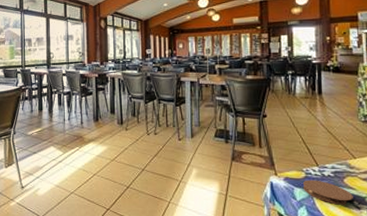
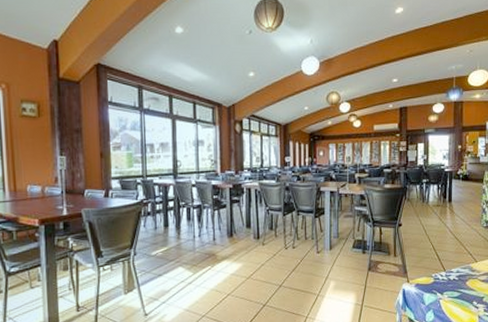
coaster: present [303,180,353,205] -> none [432,284,473,306]

